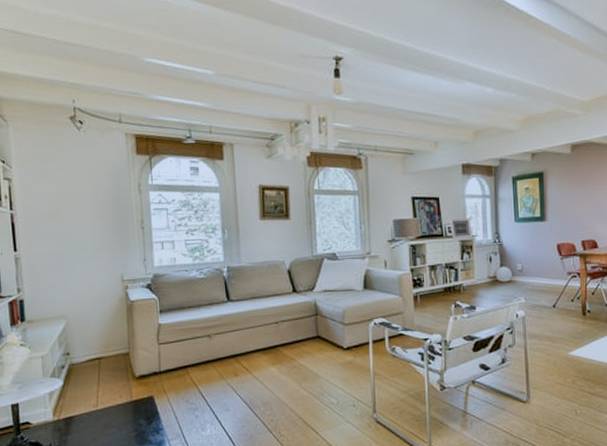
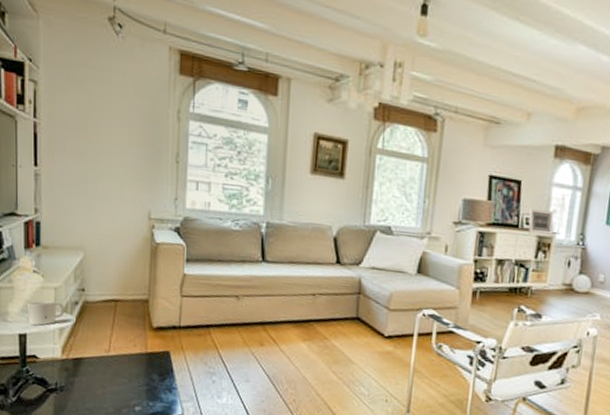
mug: none [16,368,53,395] -> present [27,300,65,326]

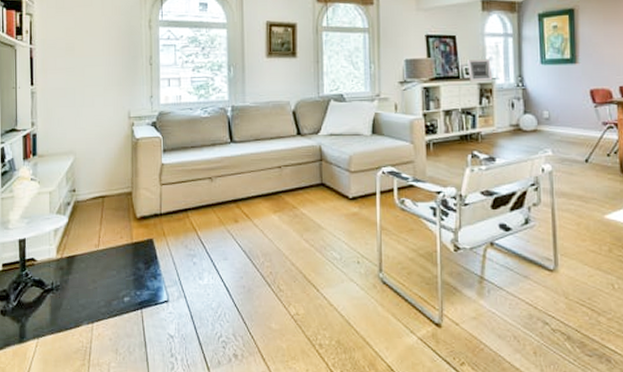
mug: present [27,300,65,326] -> none [25,204,59,230]

